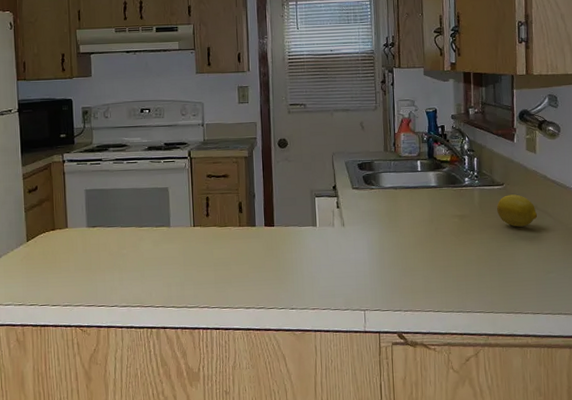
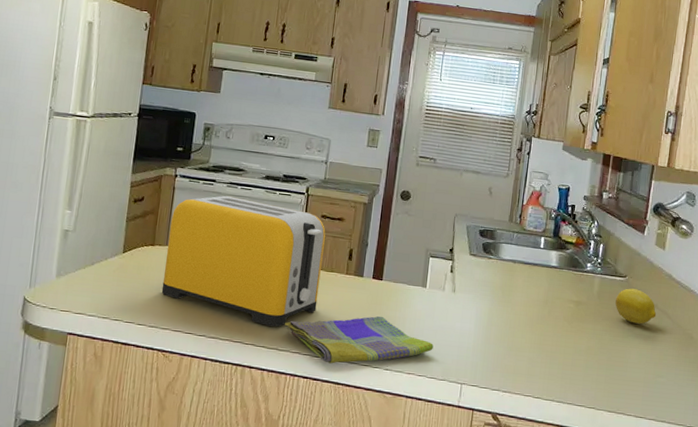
toaster: none [66,171,217,287] -> present [161,195,326,327]
dish towel: none [190,260,332,312] -> present [285,316,434,364]

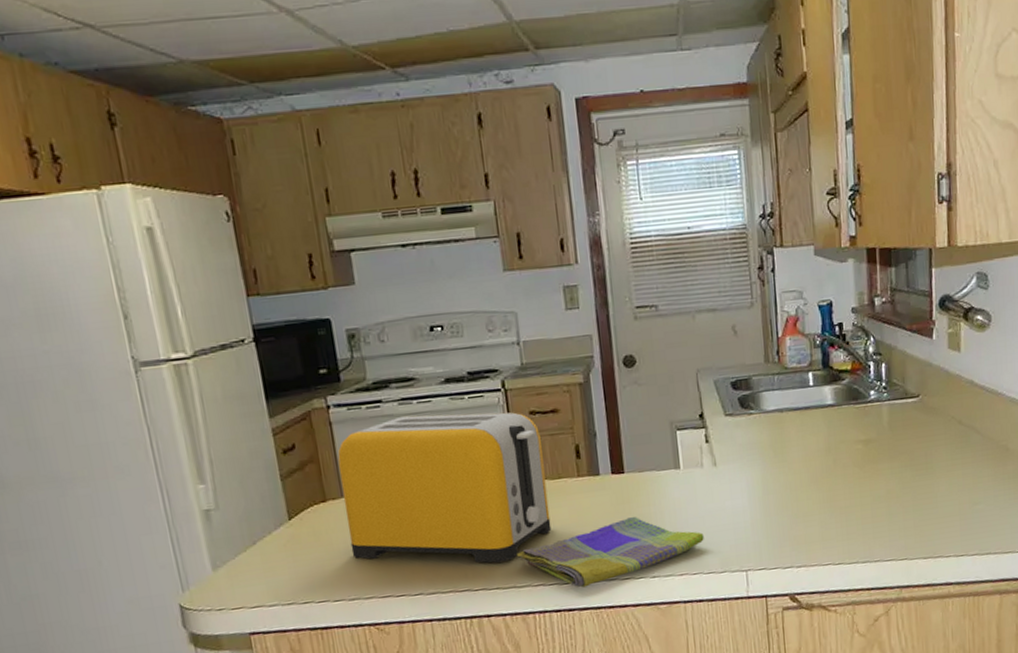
lemon: present [615,288,657,324] -> none [911,407,962,450]

